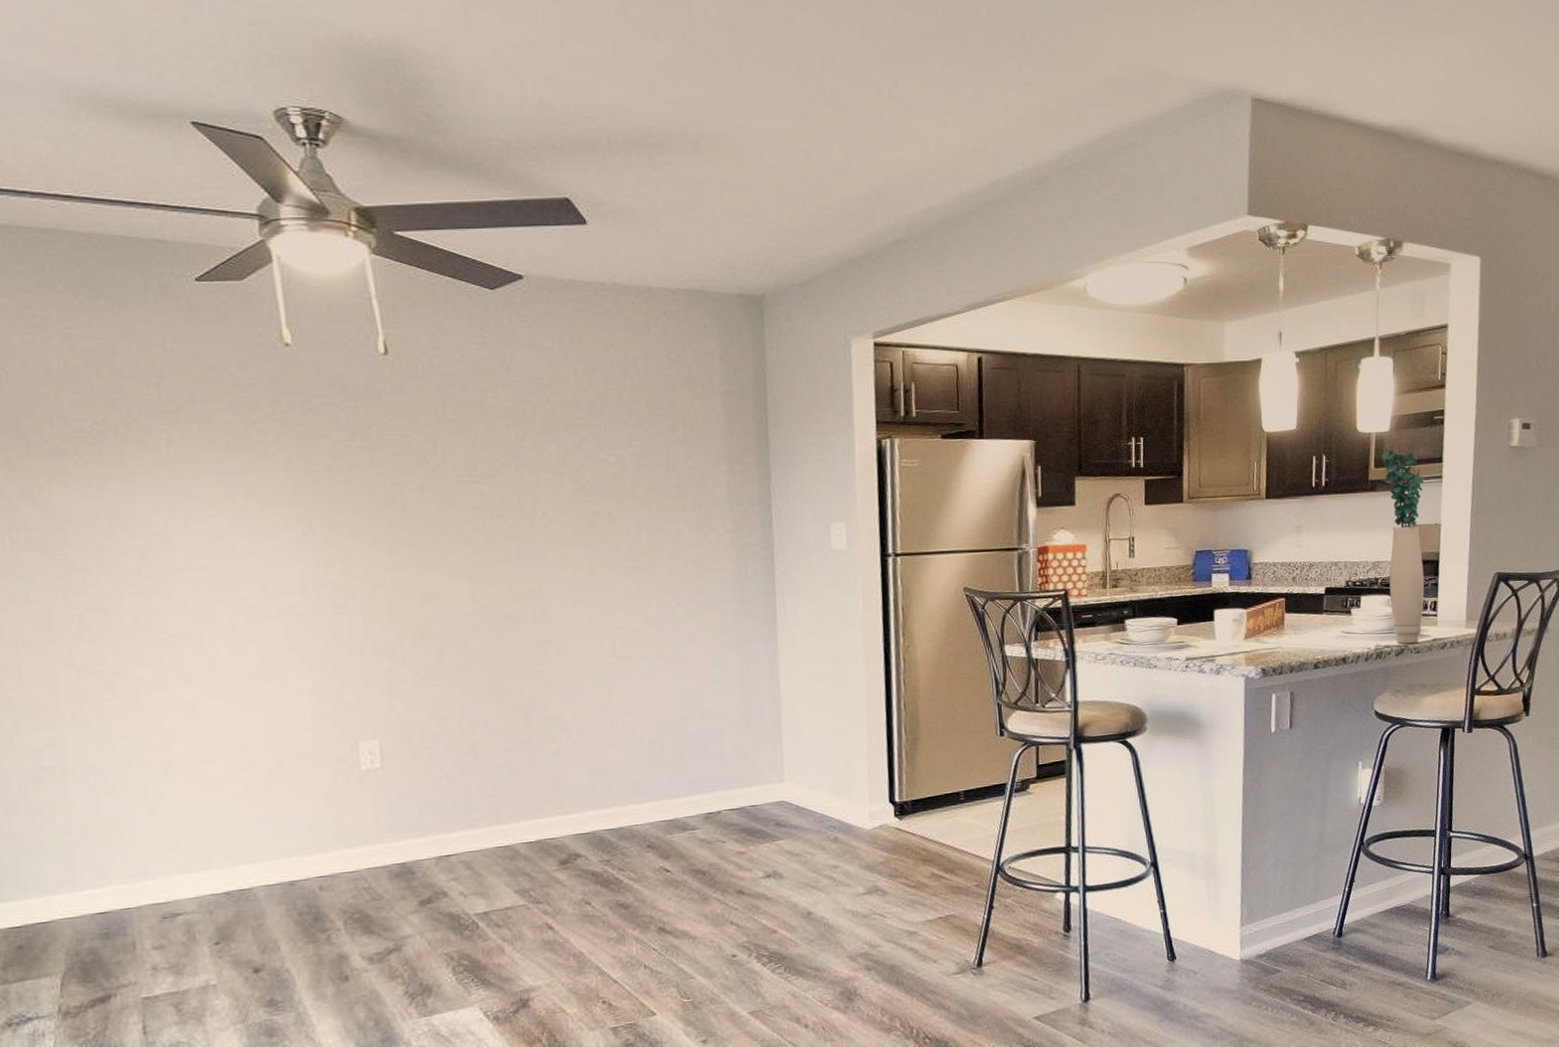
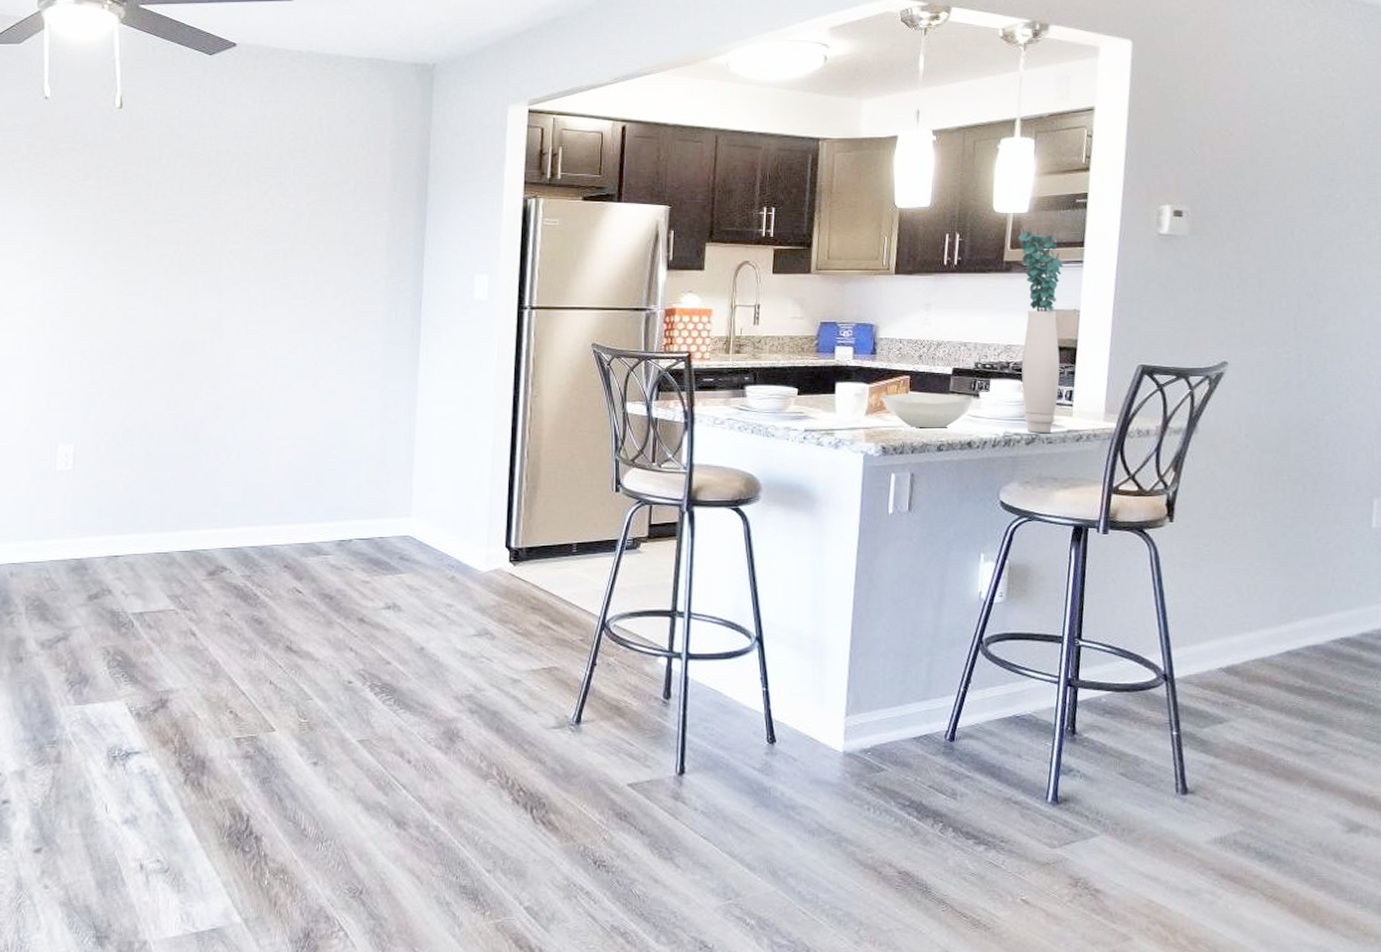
bowl: none [1257,612,1347,649] -> present [880,393,975,428]

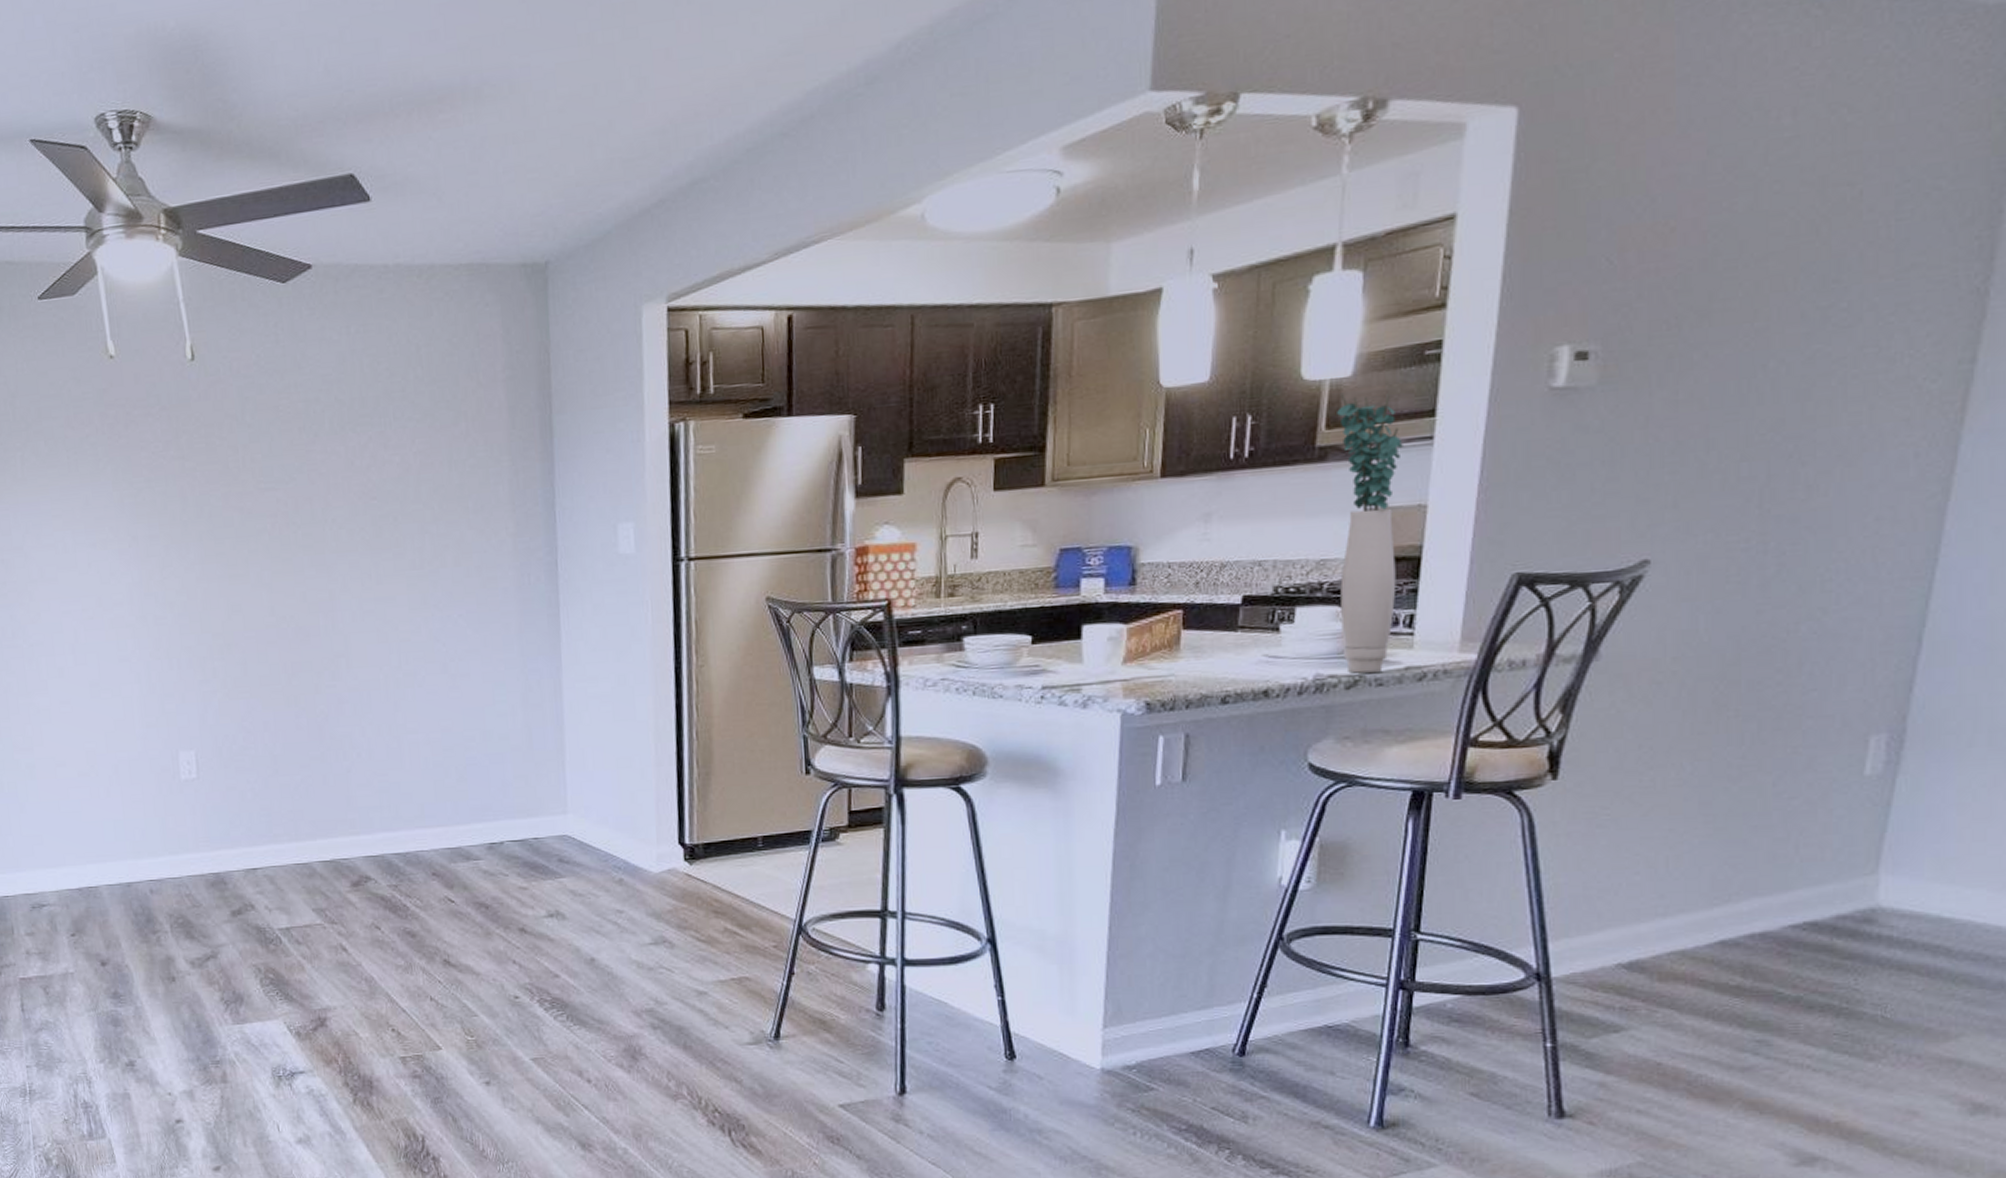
bowl: present [880,393,975,428] -> none [1142,629,1273,677]

